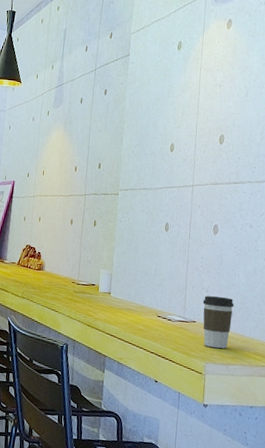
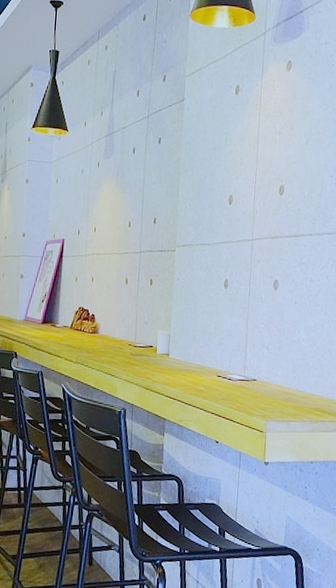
coffee cup: present [202,296,234,349] -> none [263,353,295,406]

